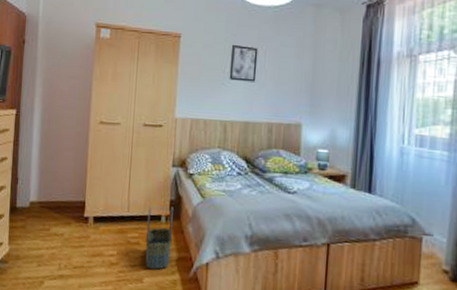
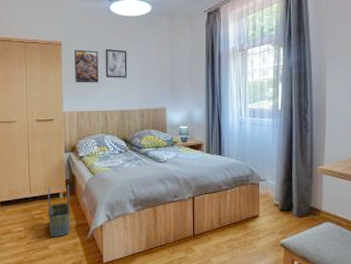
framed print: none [192,43,223,86] -> present [74,50,99,83]

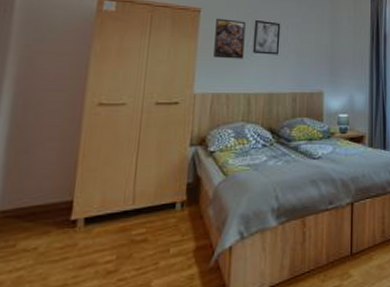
basket: present [47,185,71,237] -> none [154,190,191,268]

